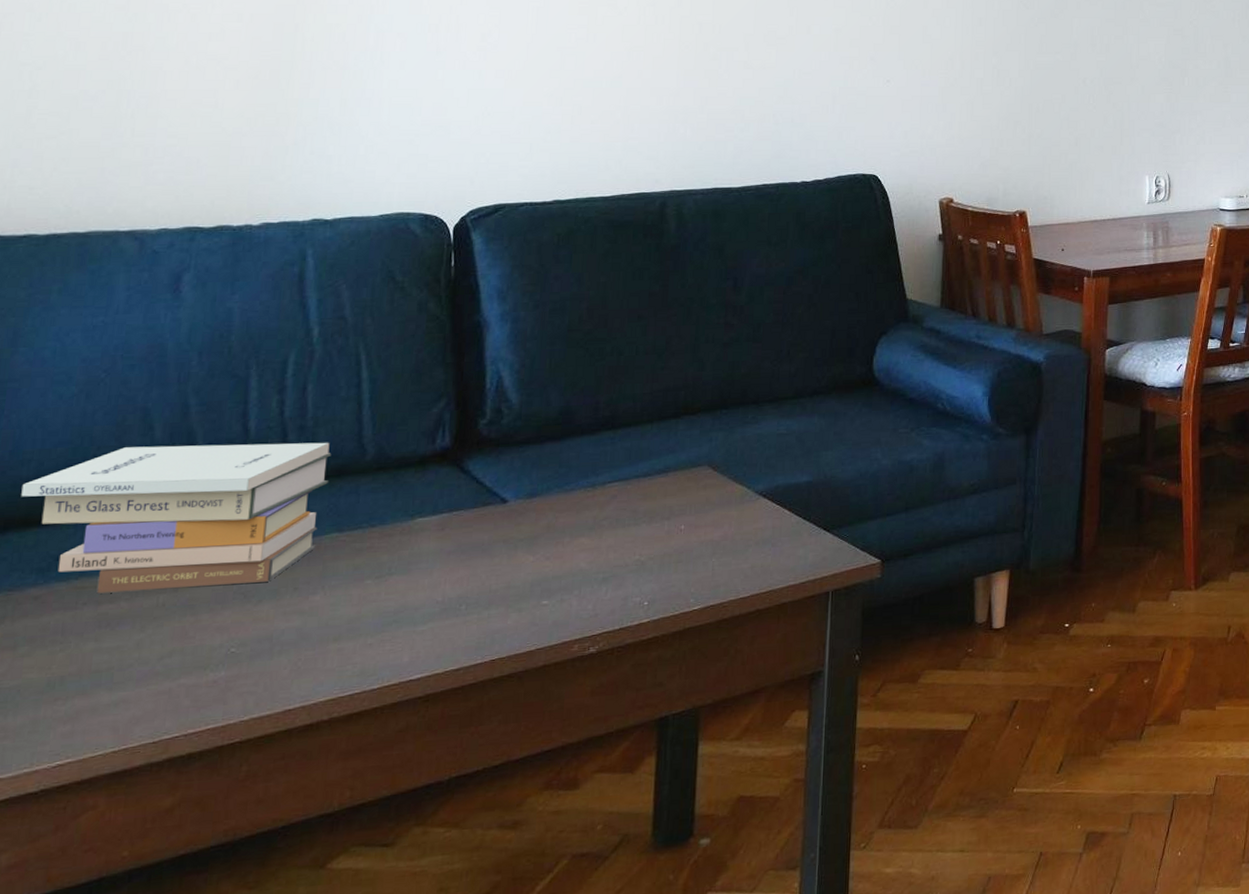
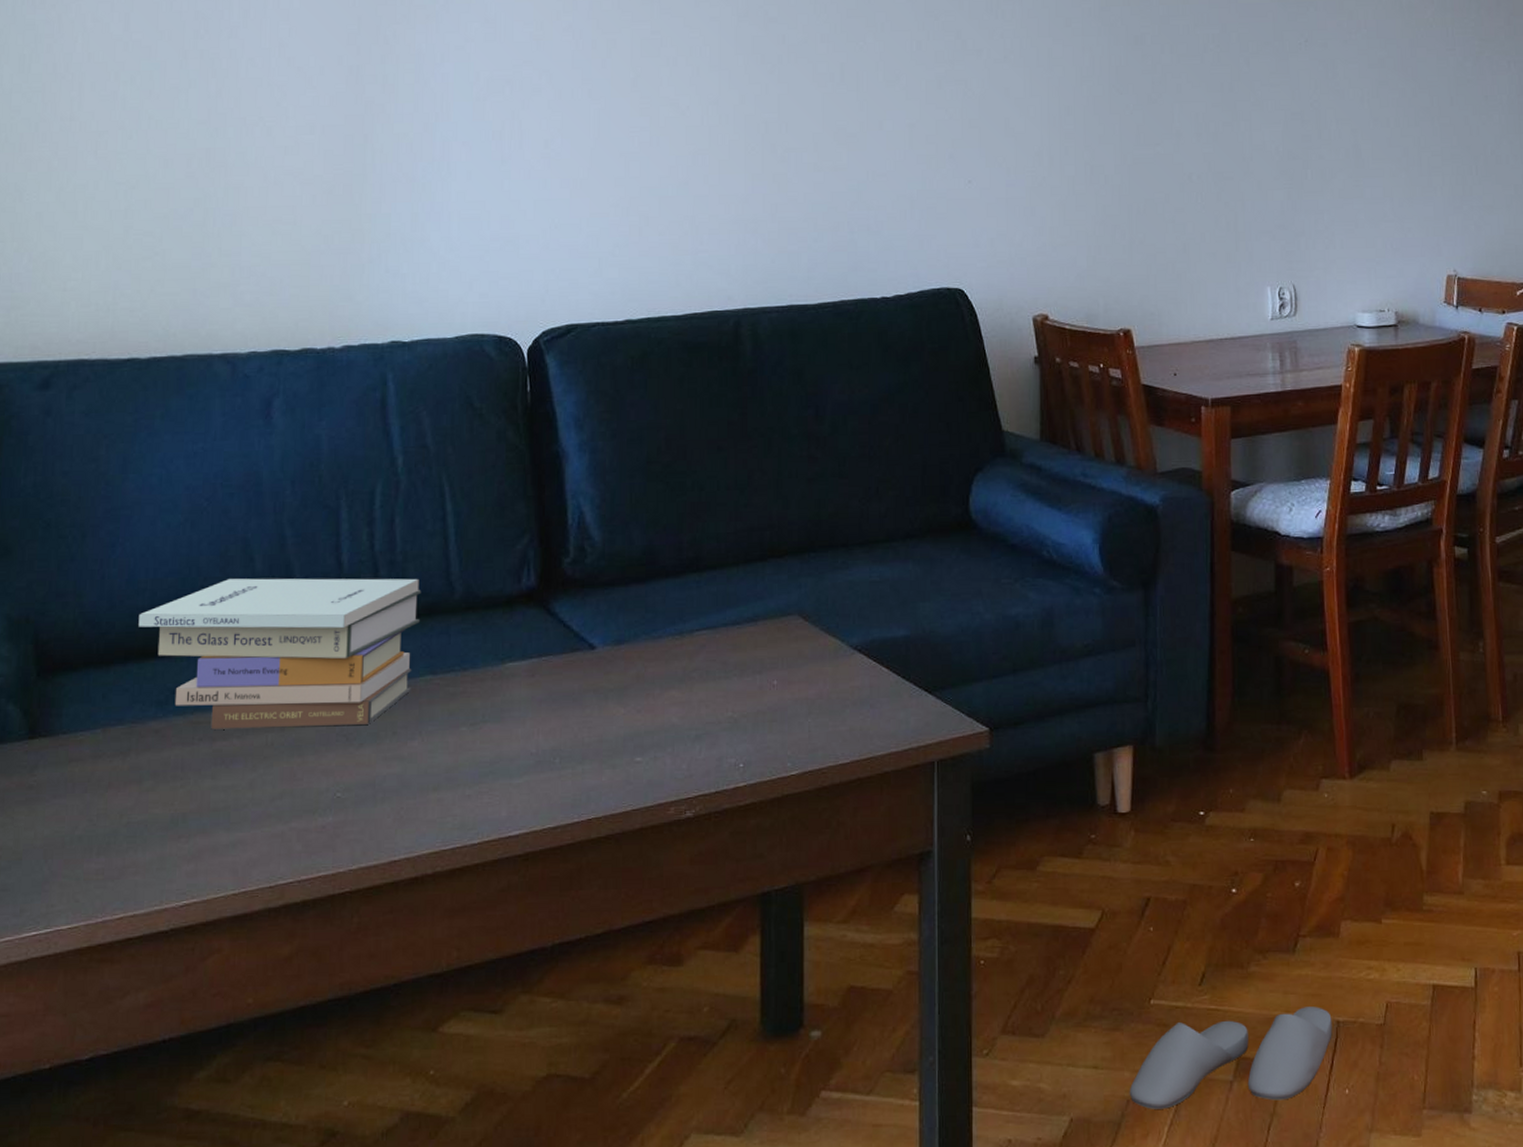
slippers: none [990,784,1170,883] -> present [1129,1007,1332,1109]

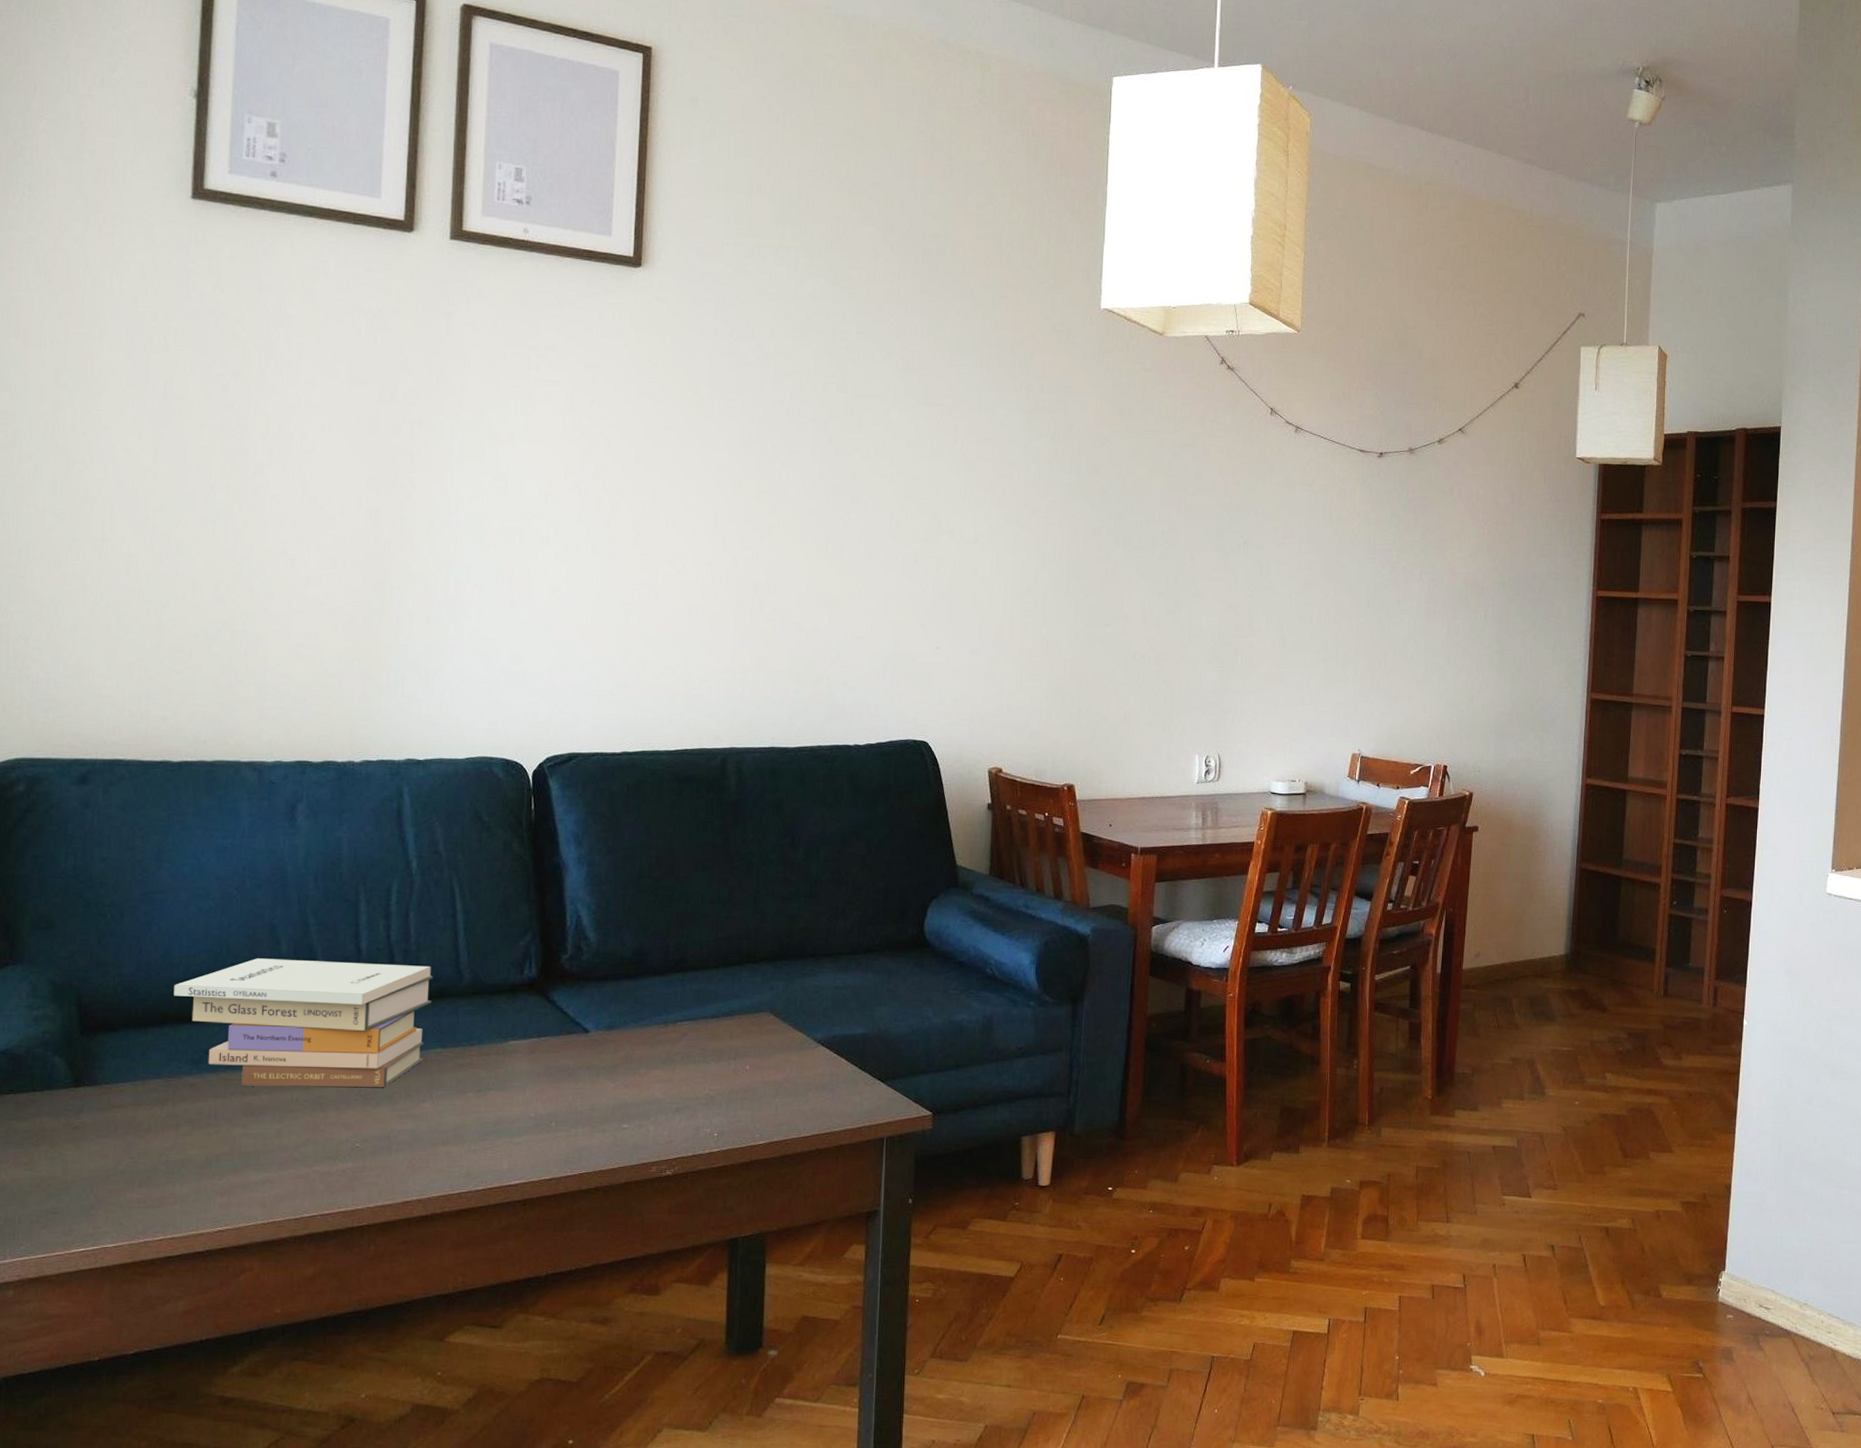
slippers: present [1129,1007,1332,1109] -> none [1035,1344,1208,1420]

